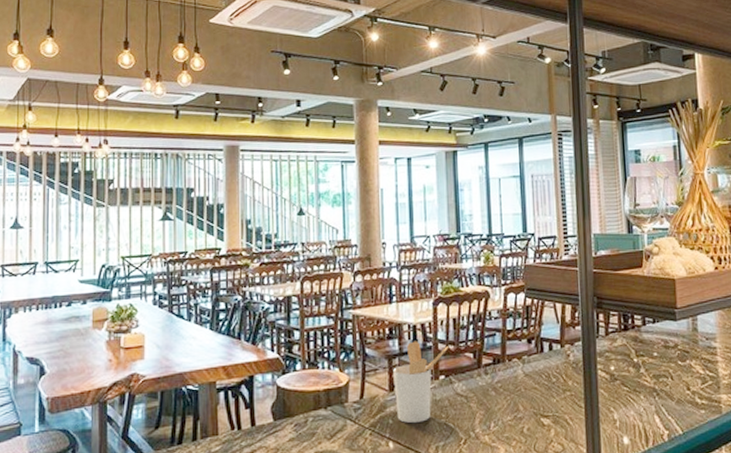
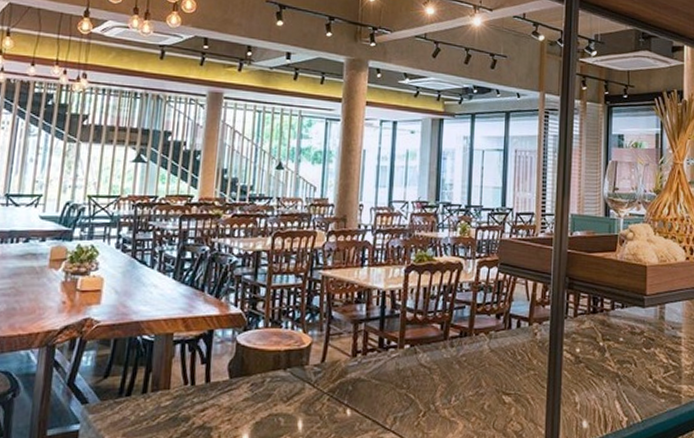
utensil holder: present [393,341,449,424] -> none [357,307,417,392]

